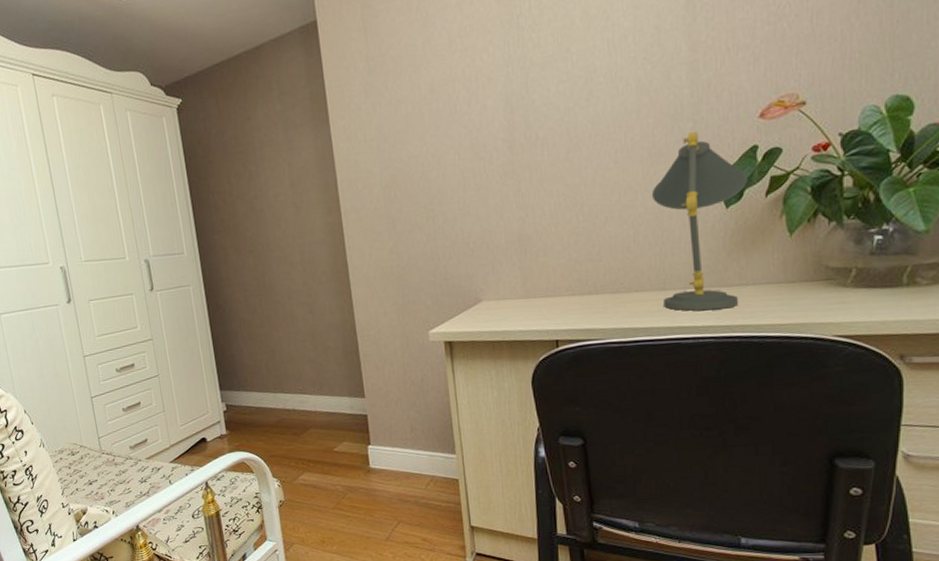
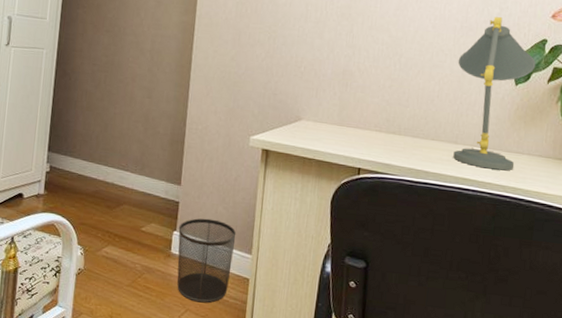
waste bin: none [372,425,438,512] -> present [177,218,237,303]

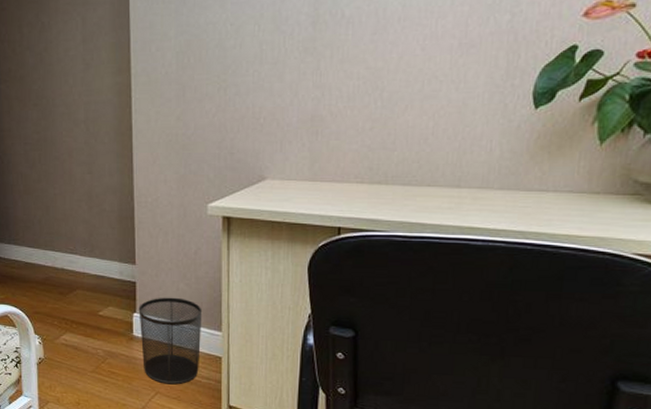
desk lamp: present [453,16,536,171] -> none [456,24,563,214]

